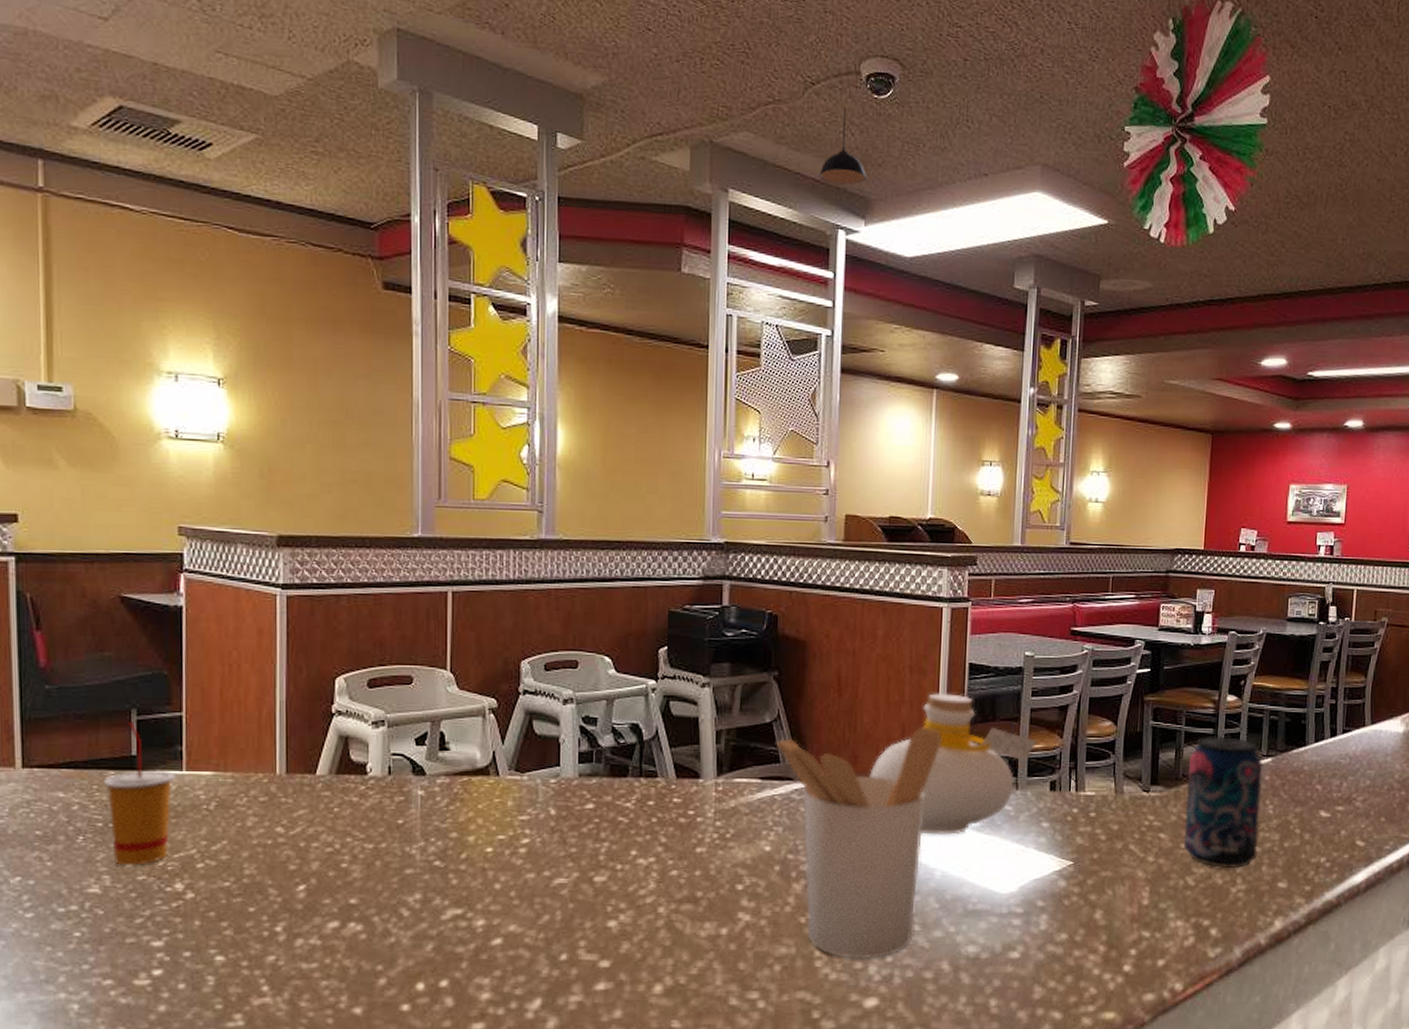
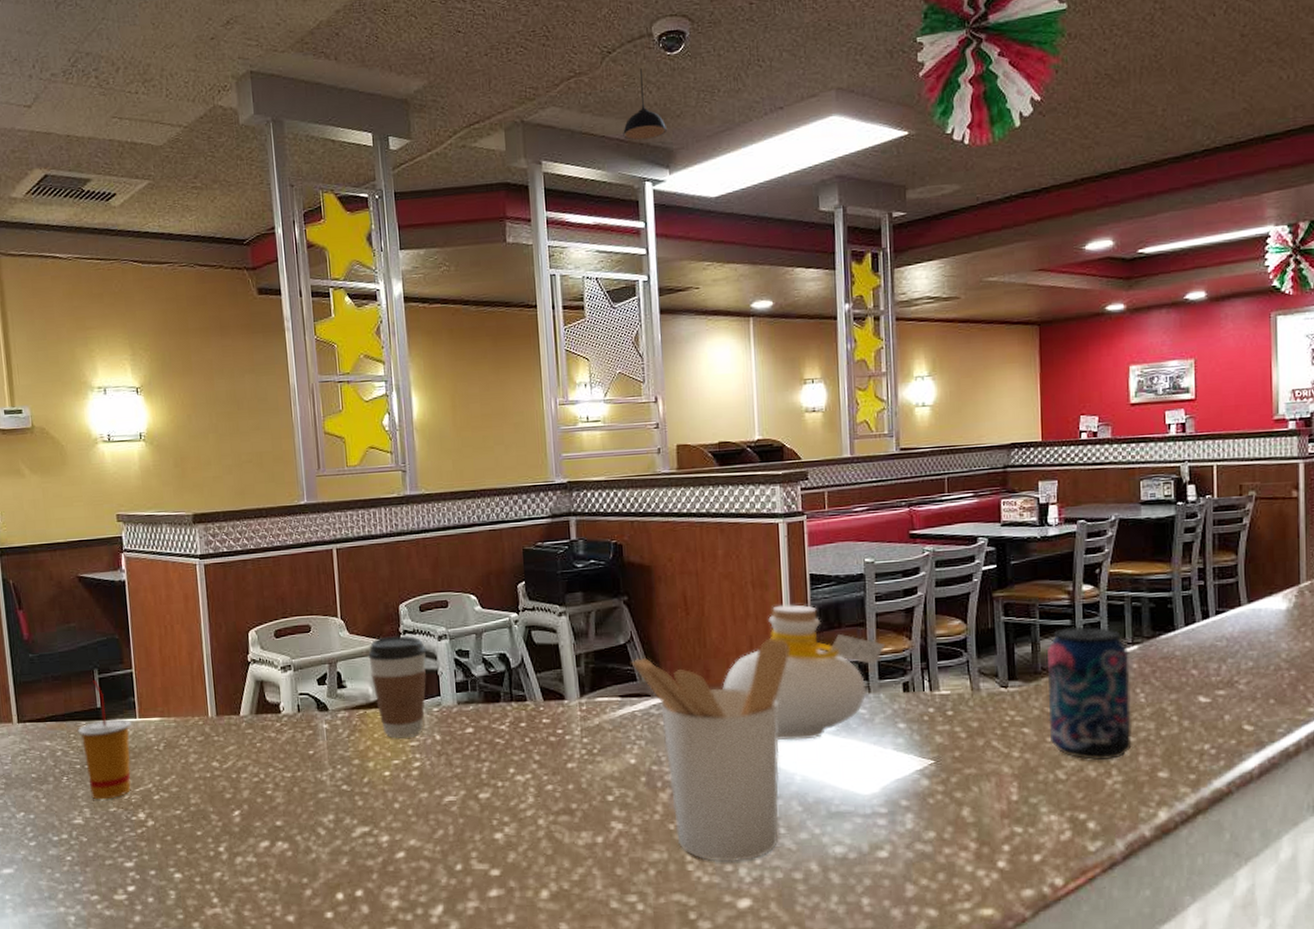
coffee cup: none [479,695,548,811] -> present [368,635,427,739]

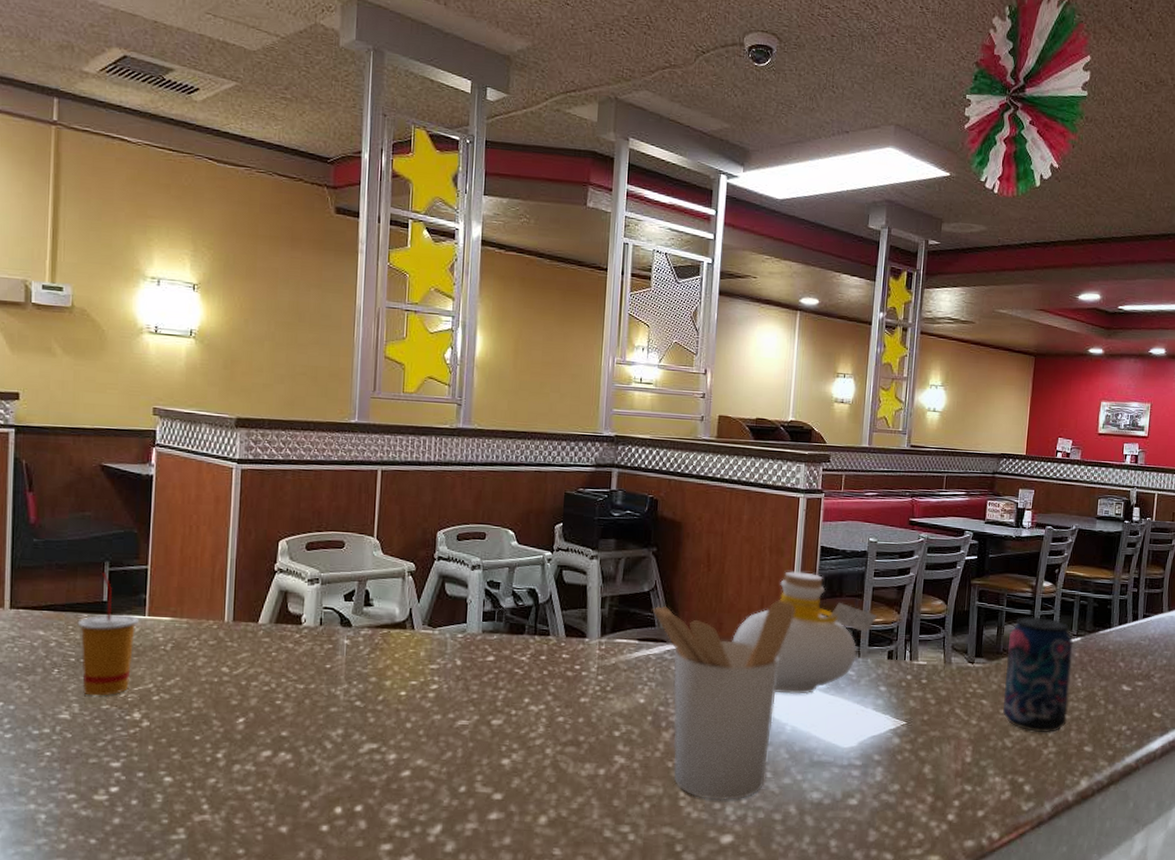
coffee cup: present [368,635,427,739] -> none [400,561,459,661]
pendant light: present [623,69,667,141] -> none [706,73,746,138]

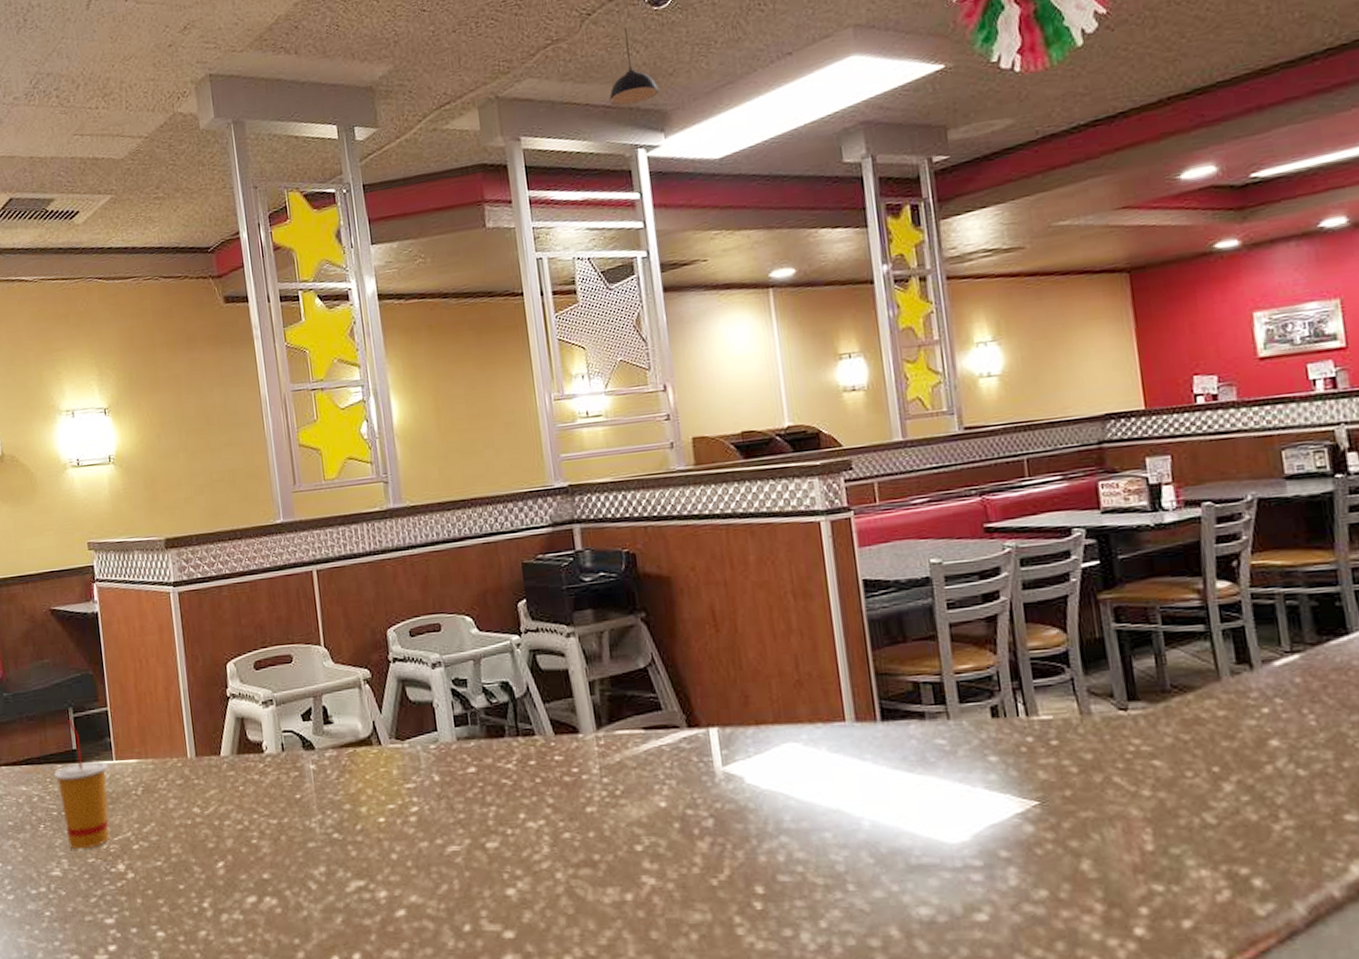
utensil holder: present [652,600,795,801] -> none [654,656,847,926]
pendant light: none [706,73,746,138] -> present [609,28,659,106]
bottle: present [731,571,878,695] -> none [763,616,965,780]
beverage can: present [1003,616,1074,733] -> none [1174,632,1304,801]

